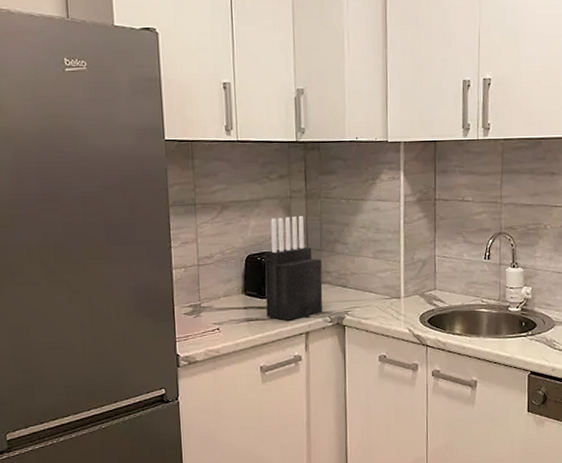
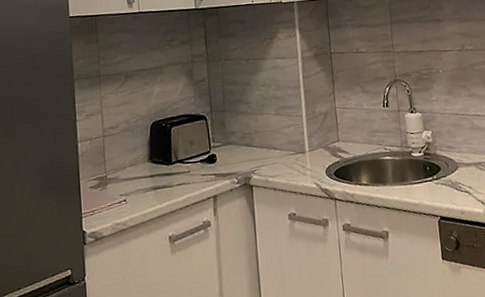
knife block: present [264,215,323,321] -> none [169,78,229,186]

